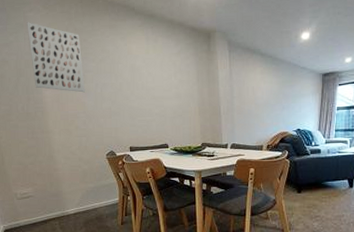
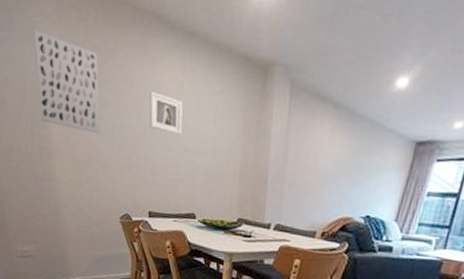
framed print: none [123,57,150,87] -> present [149,91,183,135]

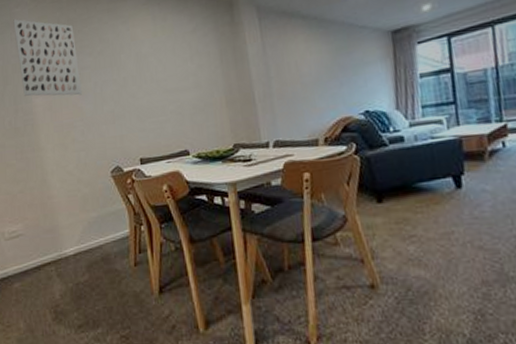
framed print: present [149,91,183,135] -> none [126,45,161,79]

